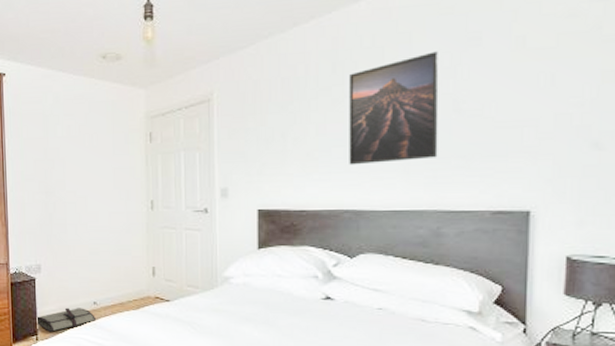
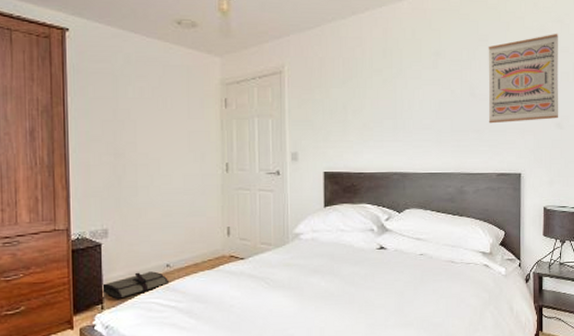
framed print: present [349,51,439,165] -> none [396,47,460,135]
wall art: none [480,18,599,147] -> present [488,34,559,124]

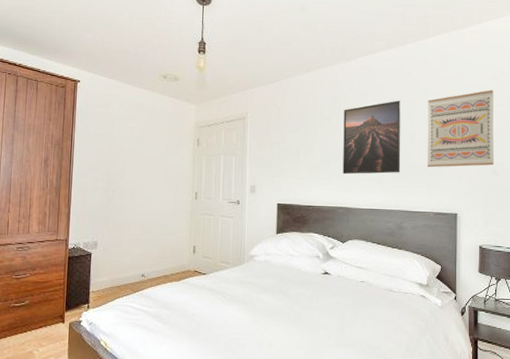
tool roll: present [101,271,168,299] -> none [88,279,143,301]
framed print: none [396,47,460,135] -> present [343,100,401,175]

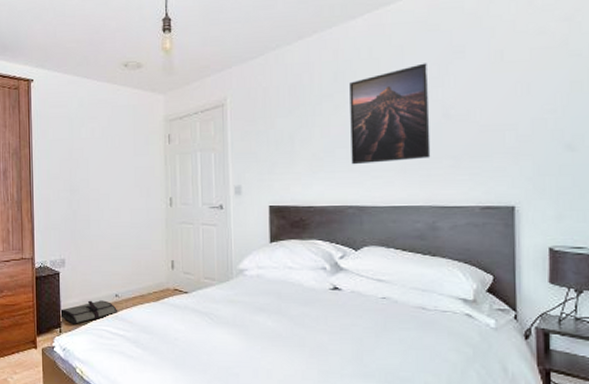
tool roll: none [88,279,143,301] -> present [59,300,117,324]
wall art: present [427,90,495,168] -> none [466,35,569,148]

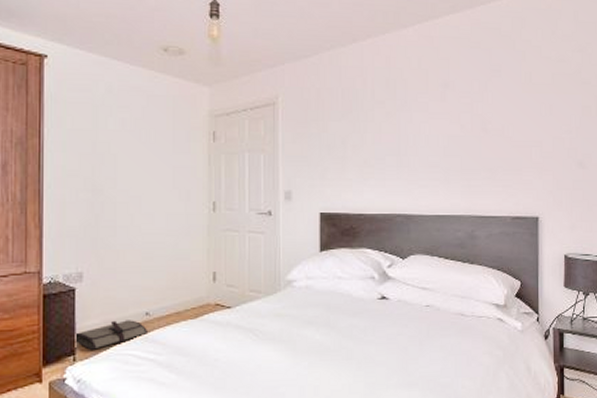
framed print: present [349,63,431,165] -> none [400,78,471,173]

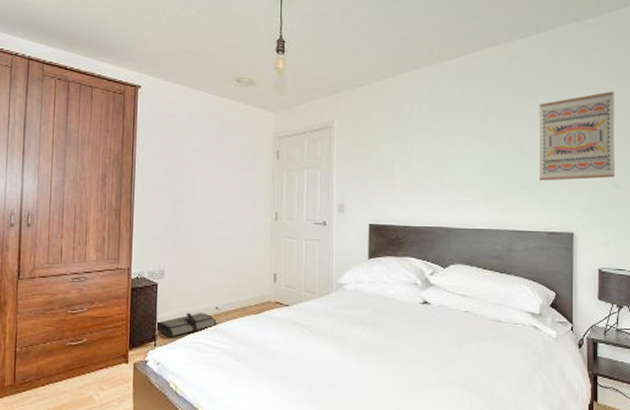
wall art: none [501,64,581,162] -> present [539,92,616,181]

